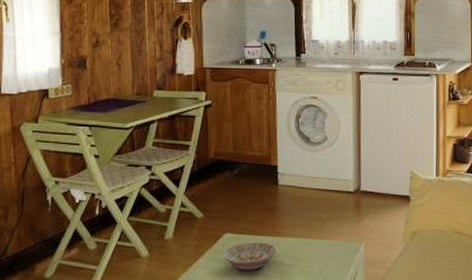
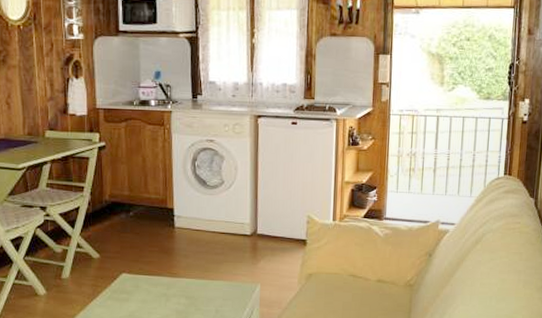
bowl: present [222,242,277,271] -> none [120,282,174,310]

